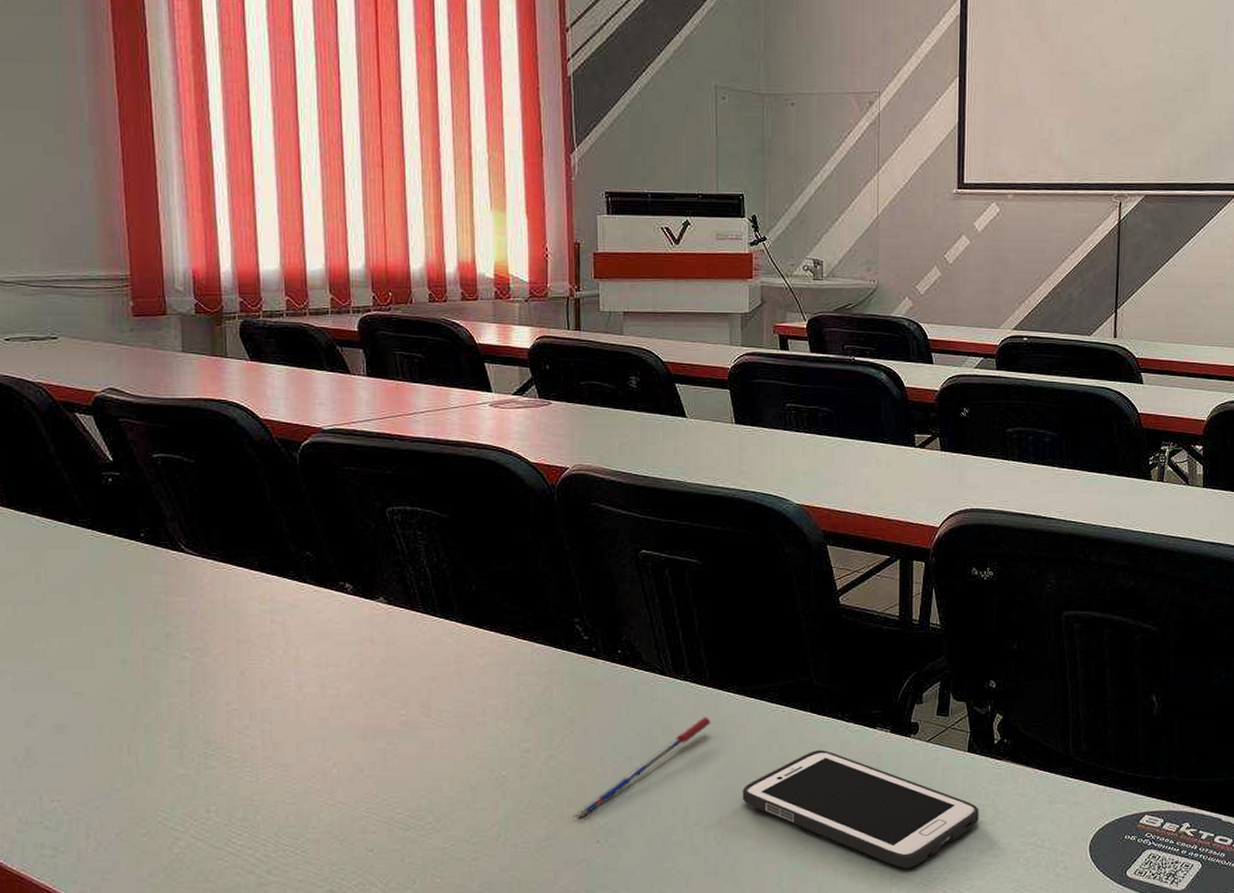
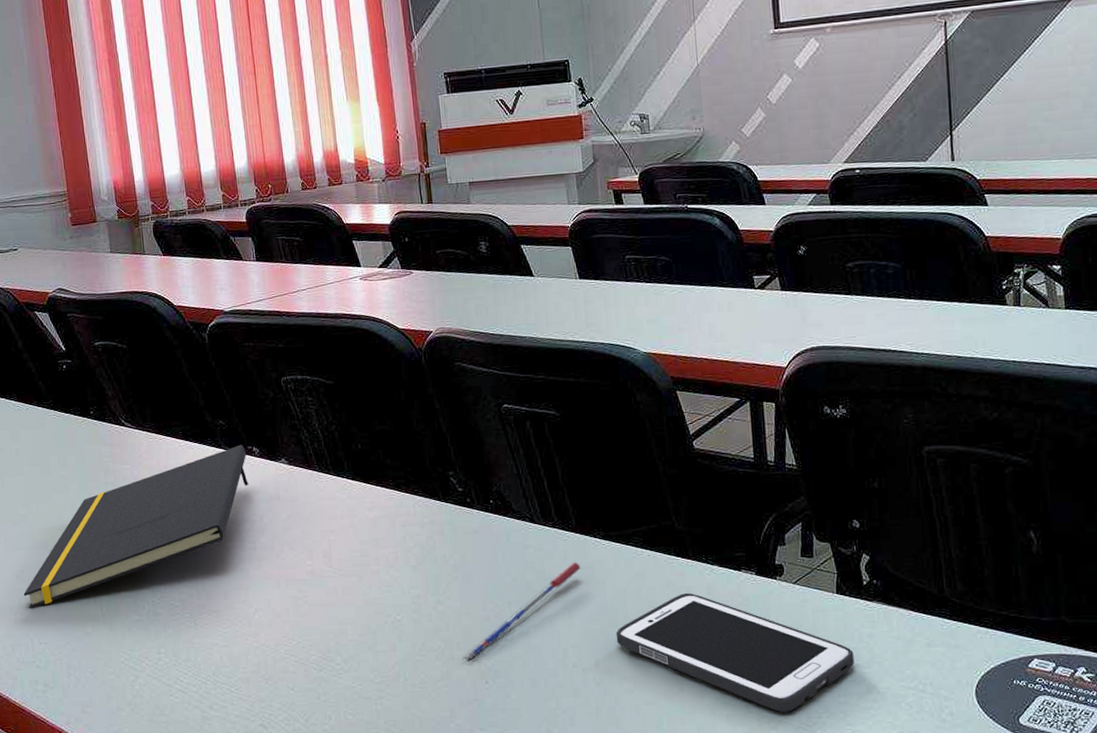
notepad: none [33,579,337,761] -> present [23,444,249,609]

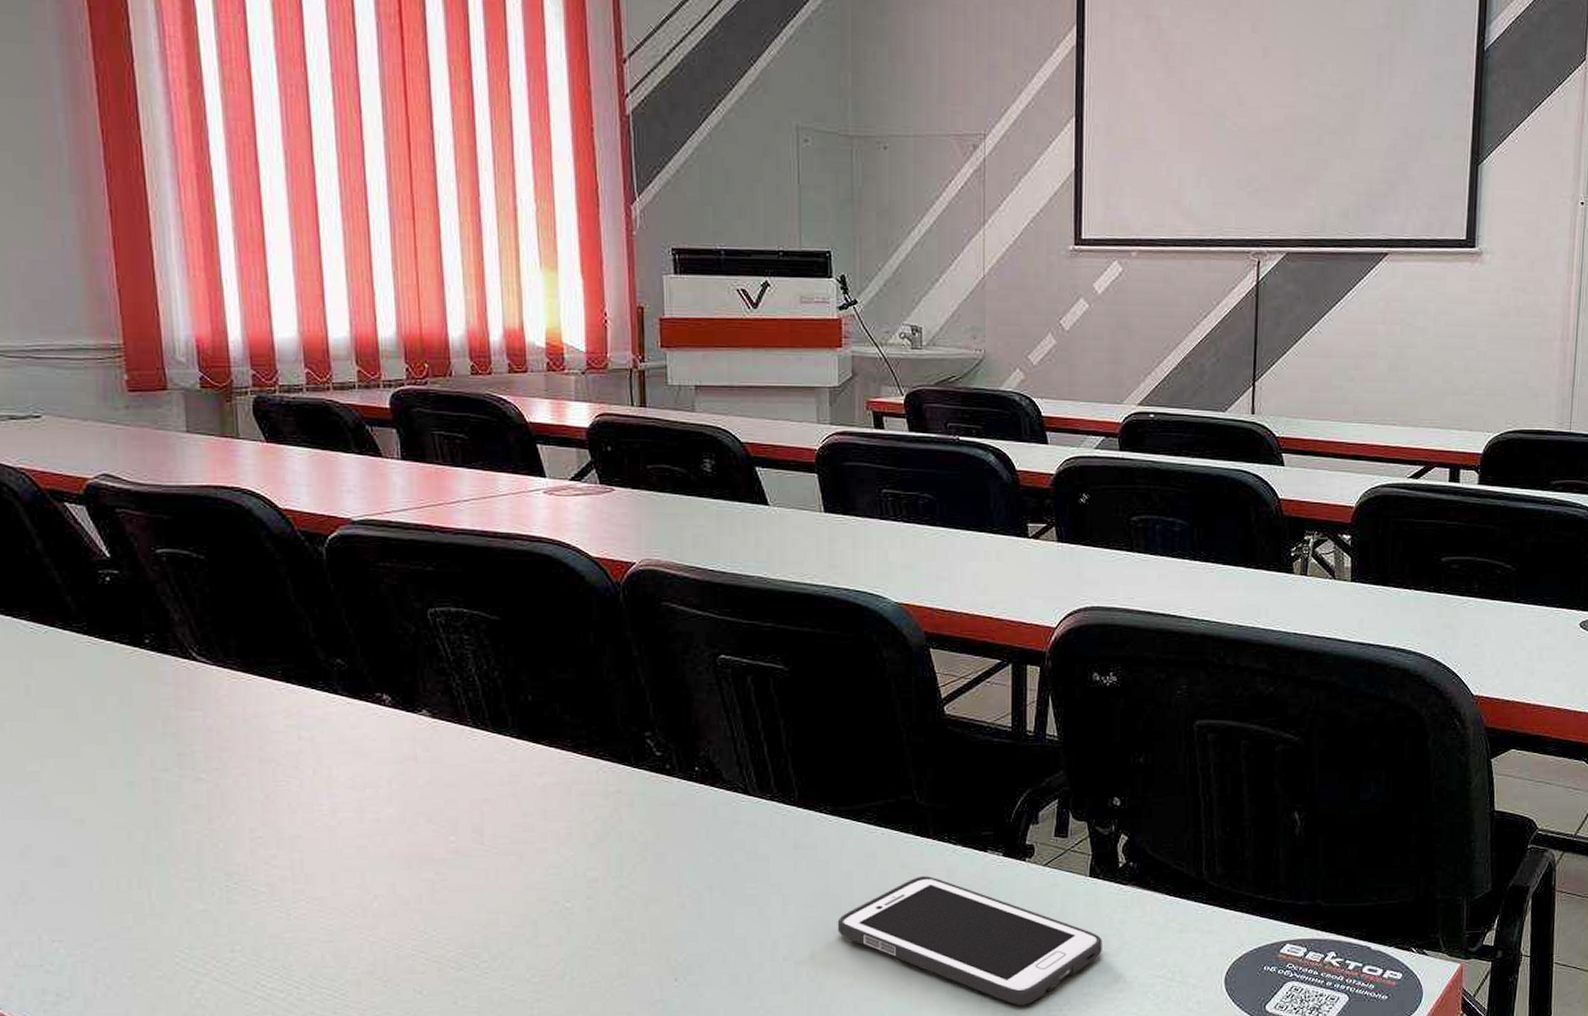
notepad: present [23,444,249,609] -> none [28,690,374,897]
pen: present [462,562,581,662] -> none [647,841,801,956]

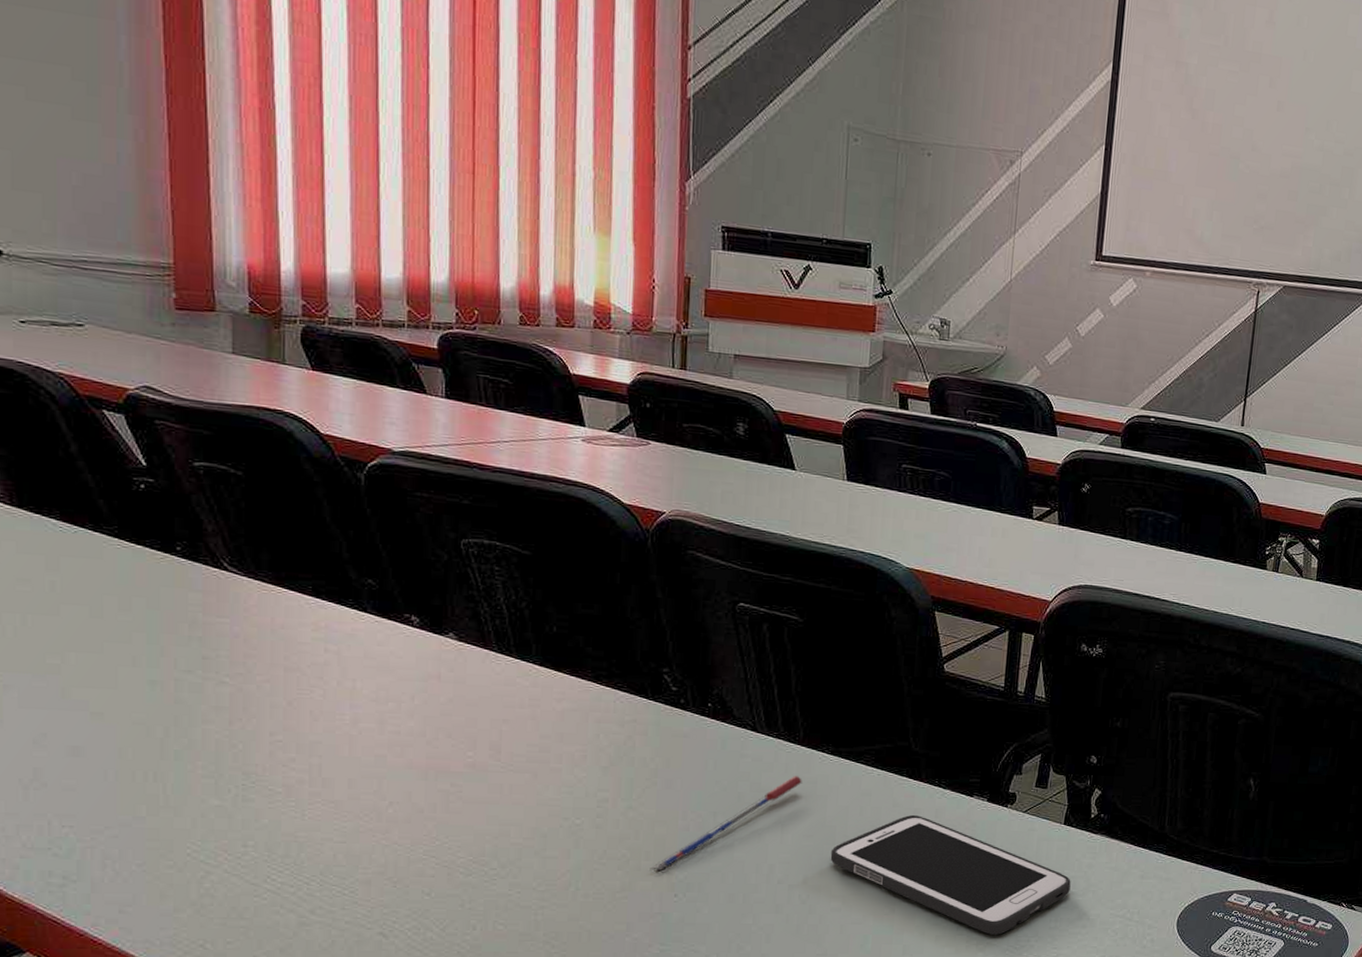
pen: none [647,841,801,956] -> present [650,776,802,873]

